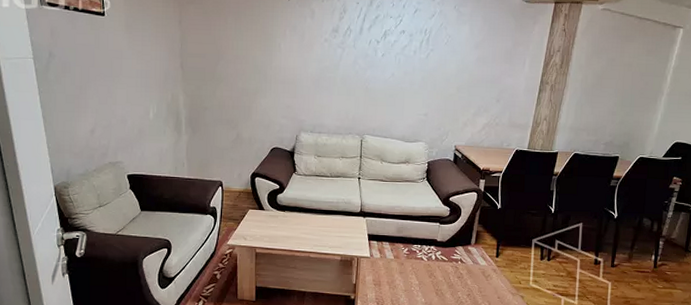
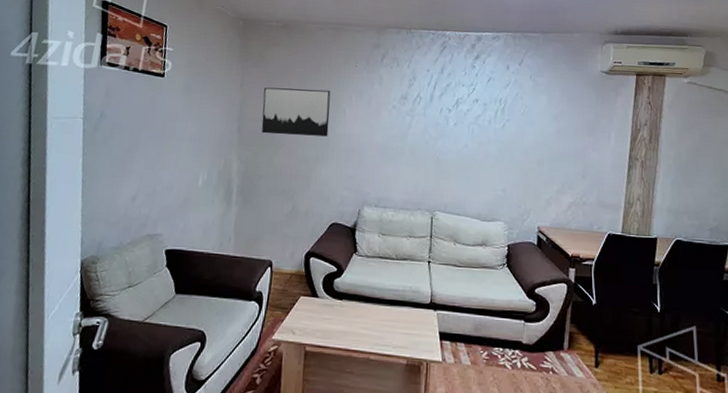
wall art: none [202,23,266,70] -> present [261,87,331,137]

